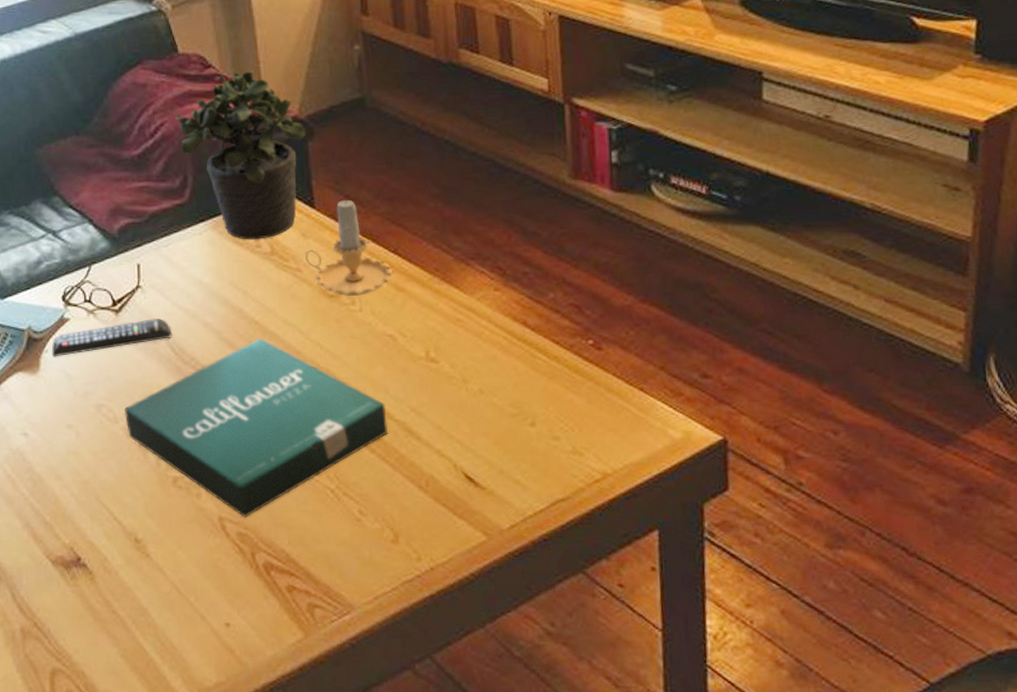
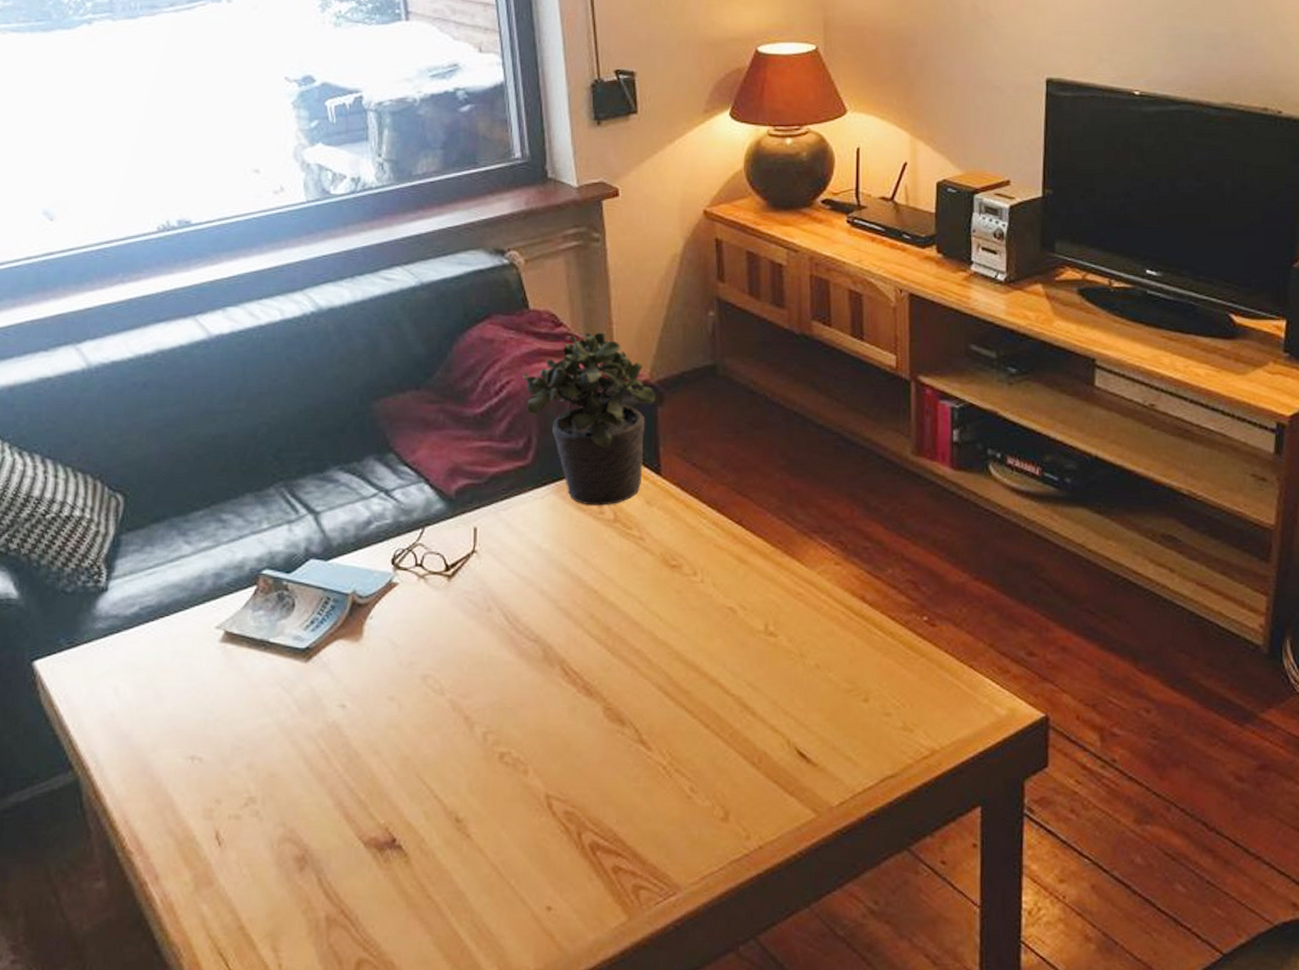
remote control: present [52,317,172,357] -> none [377,584,506,624]
pizza box: present [124,338,388,517] -> none [451,608,724,795]
candle: present [305,198,392,296] -> none [649,466,735,566]

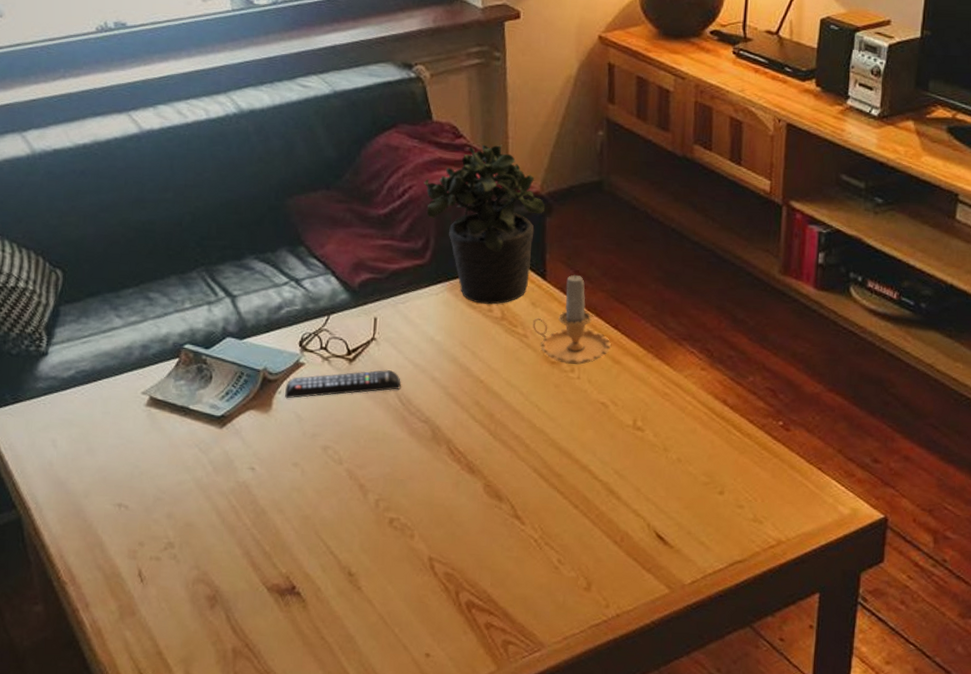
remote control: none [377,584,506,624] -> present [285,369,401,399]
candle: none [649,466,735,566] -> present [533,273,611,365]

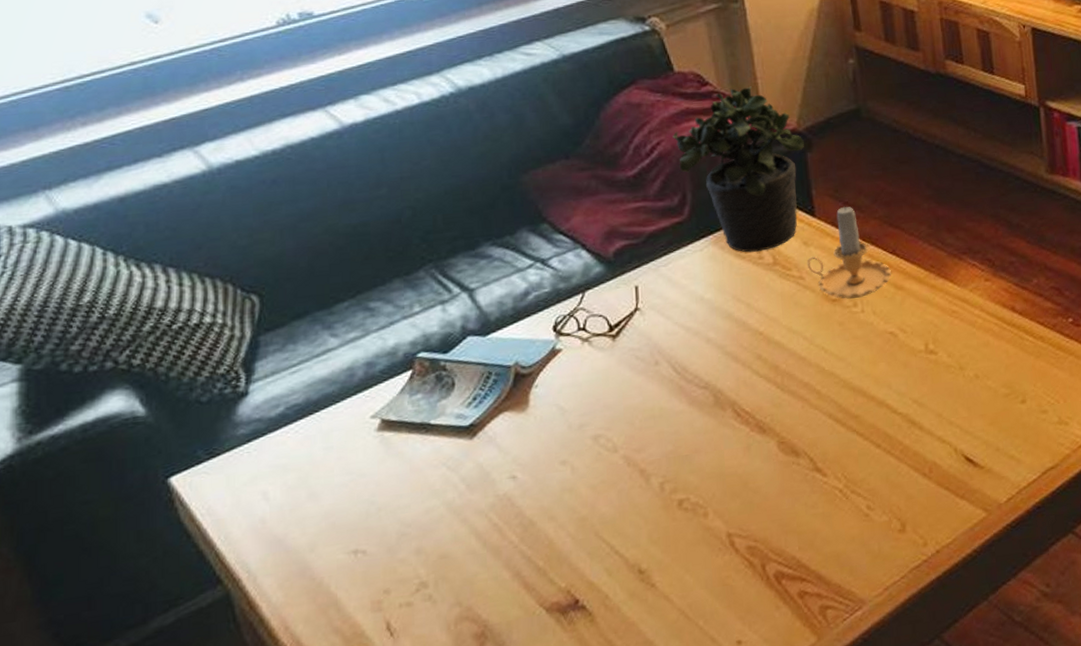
remote control: present [285,369,401,399] -> none [542,339,673,392]

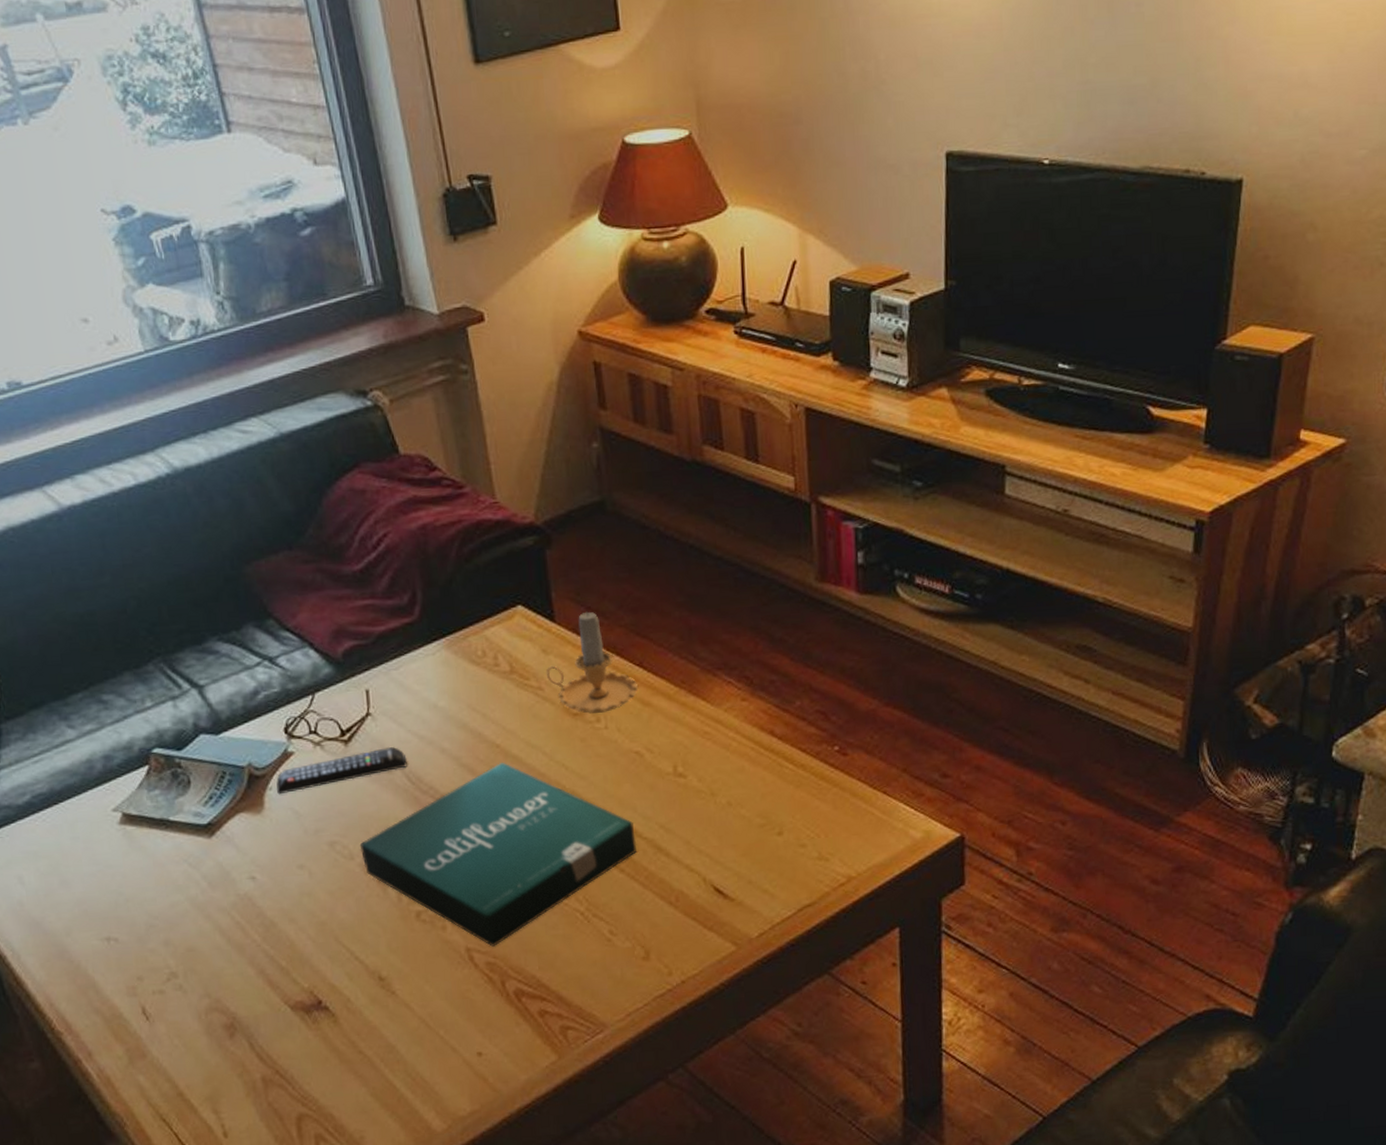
remote control: none [542,339,673,392] -> present [276,746,407,795]
pizza box: none [624,348,892,530] -> present [359,762,637,947]
potted plant: present [672,86,804,253] -> none [400,472,542,659]

